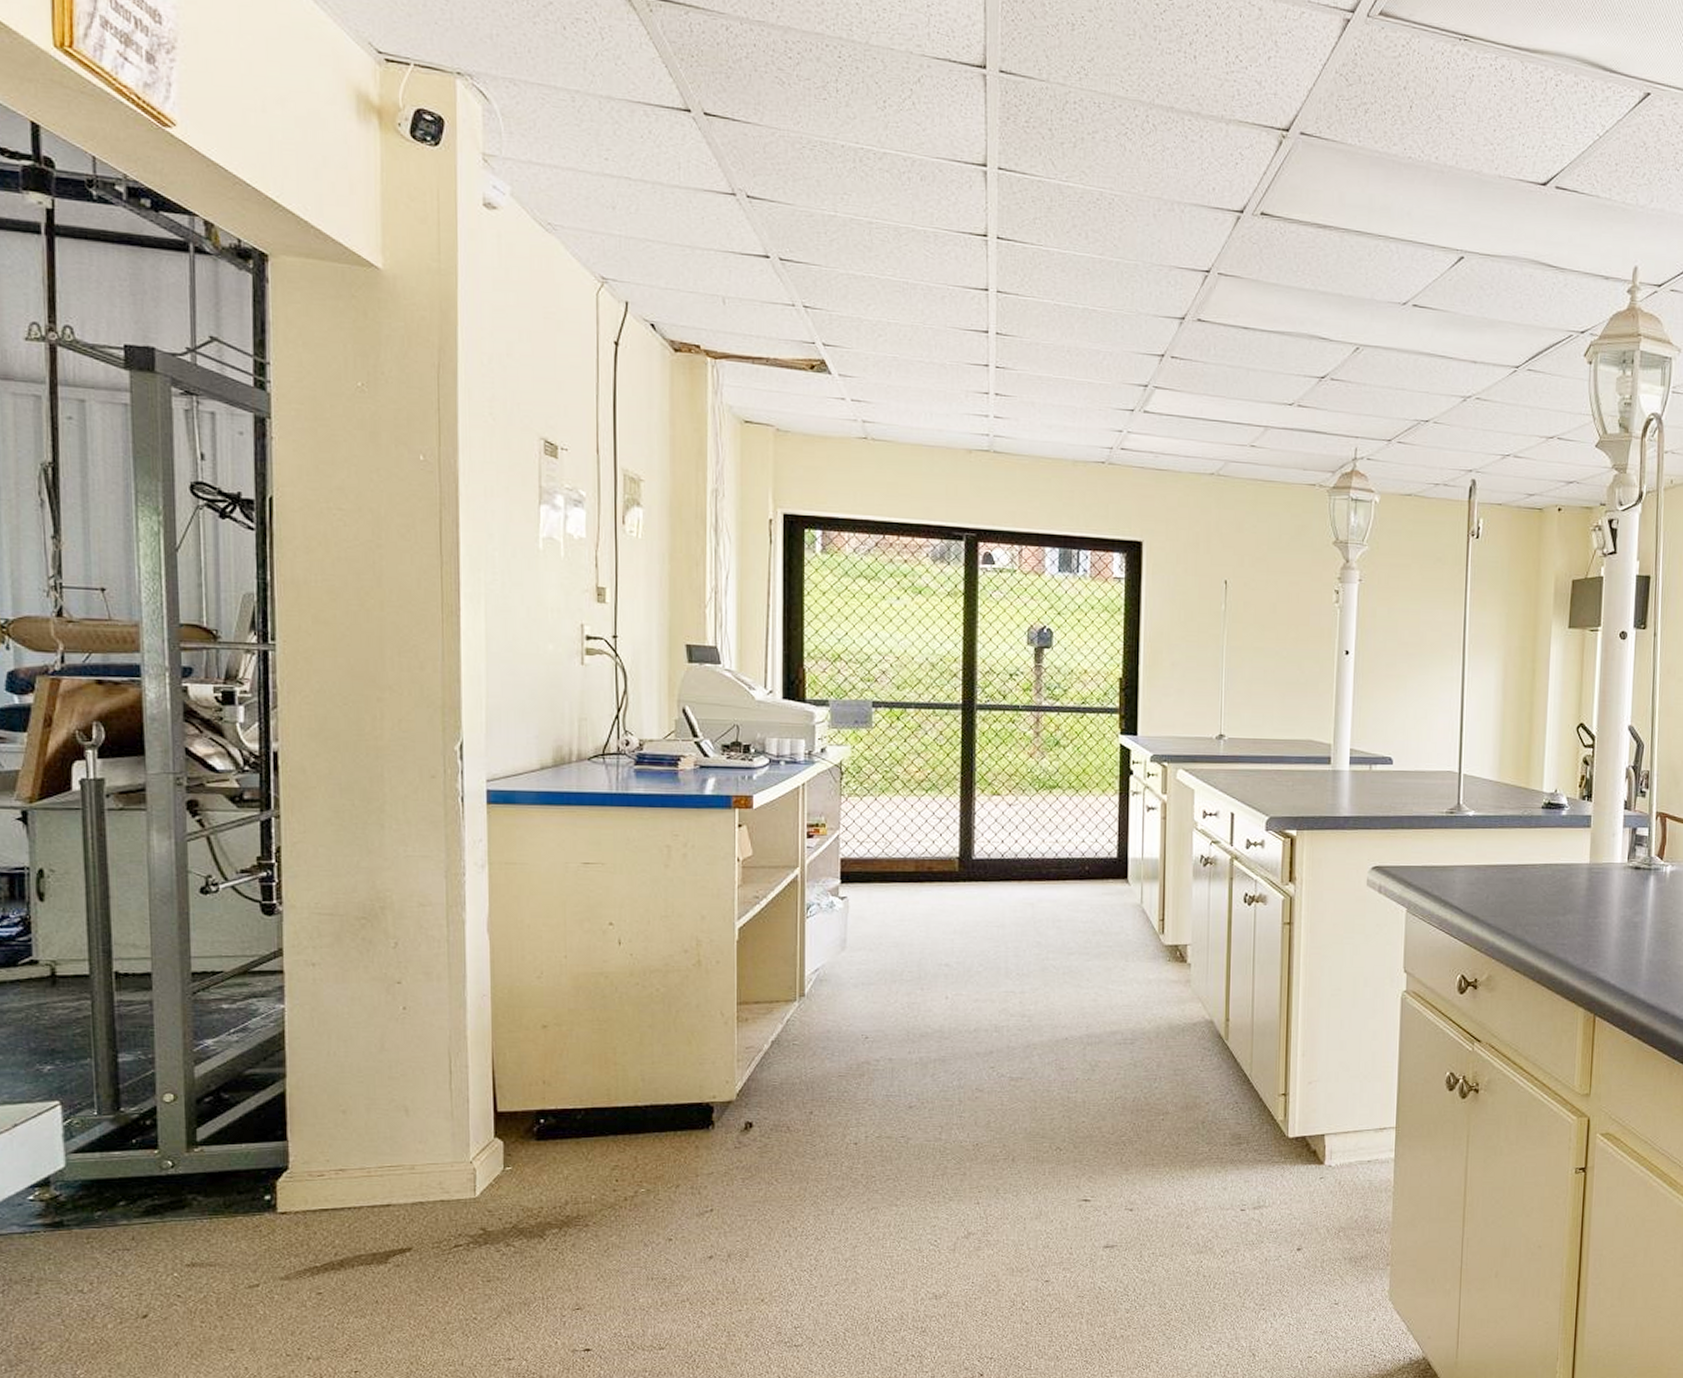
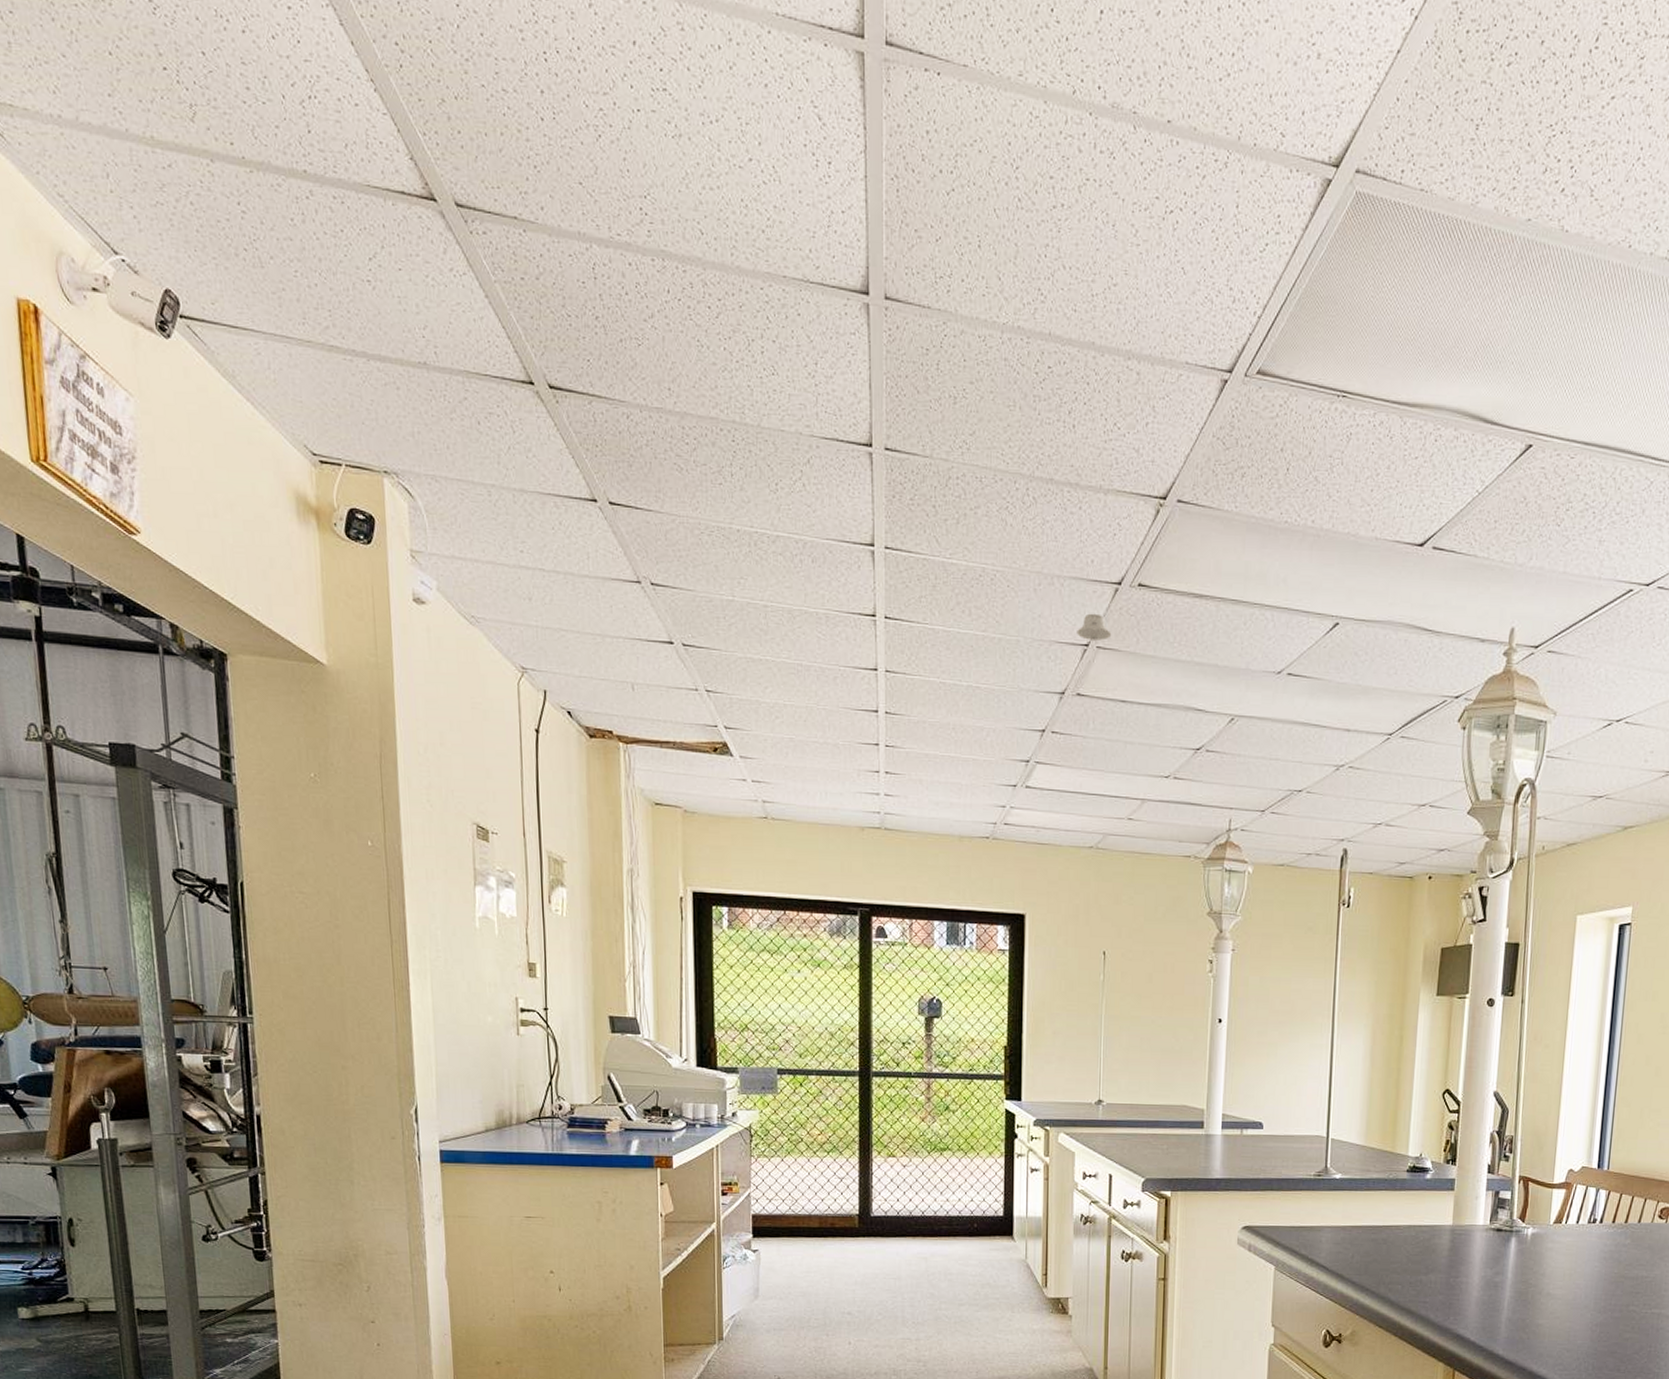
recessed light: none [1198,240,1234,267] -> present [1077,613,1112,641]

